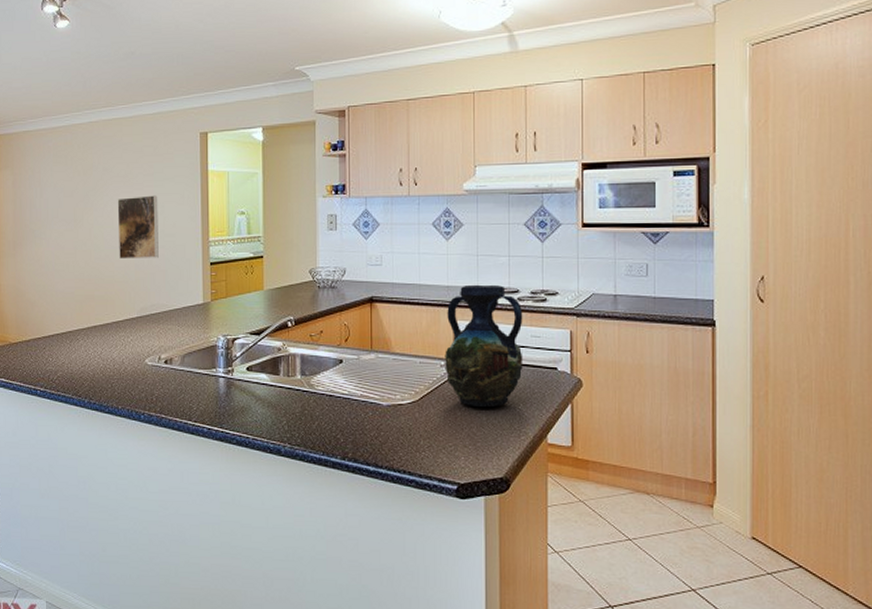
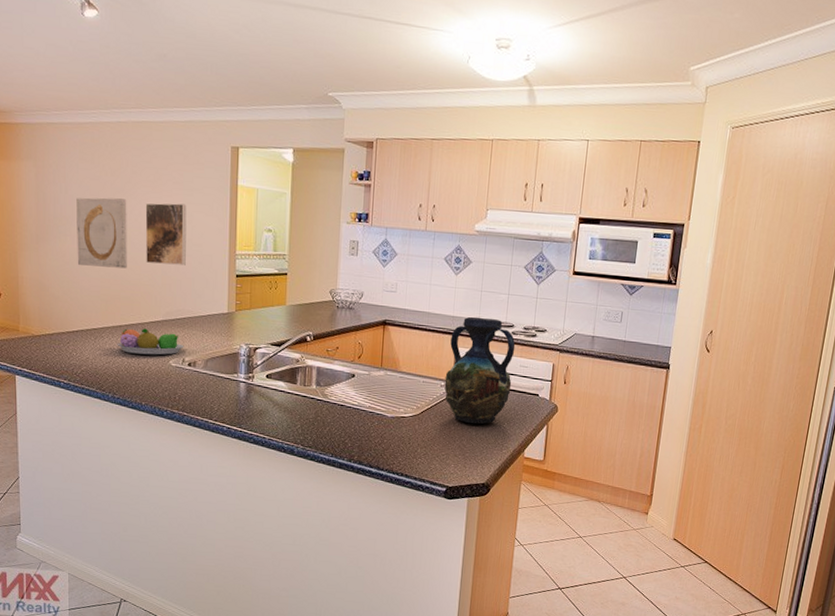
wall art: none [51,197,101,267] -> present [76,197,127,269]
fruit bowl: none [92,327,160,355] -> present [117,328,184,355]

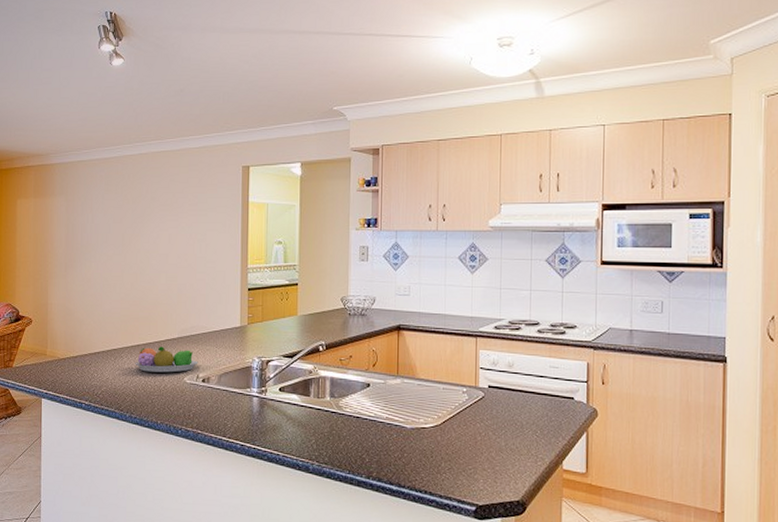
wall art: present [76,197,127,269] -> none [100,224,146,289]
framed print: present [145,203,187,266] -> none [162,224,201,283]
vase: present [444,316,516,424] -> none [467,316,543,434]

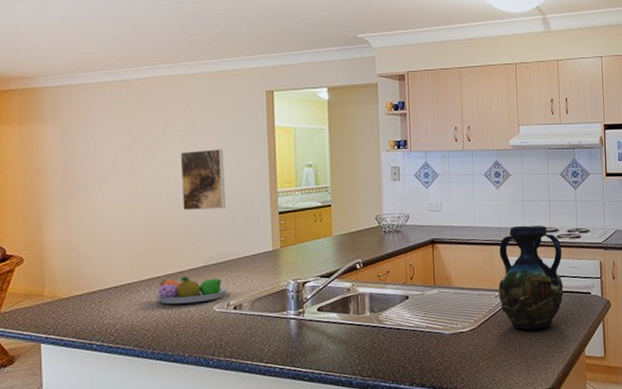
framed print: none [162,224,201,283] -> present [180,149,225,210]
vase: none [467,316,543,434] -> present [498,225,564,330]

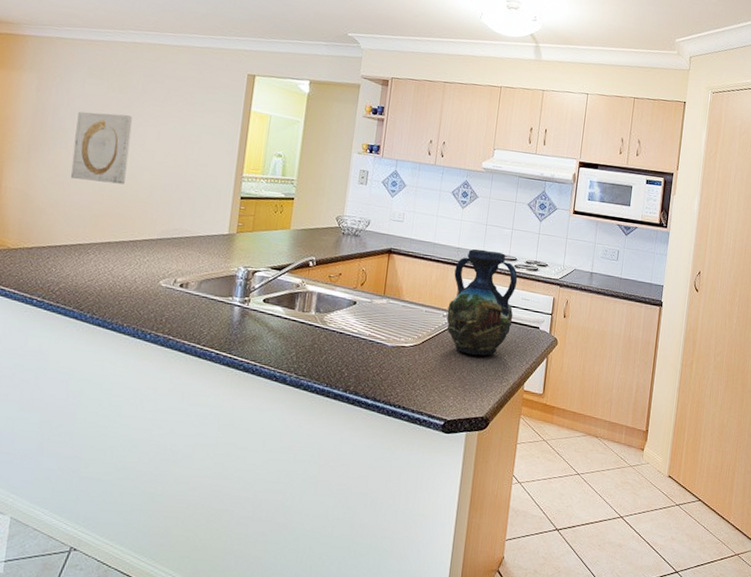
wall art: none [106,150,163,220] -> present [70,111,133,185]
fruit bowl: present [155,276,228,304] -> none [103,246,178,275]
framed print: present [180,149,225,210] -> none [146,122,196,185]

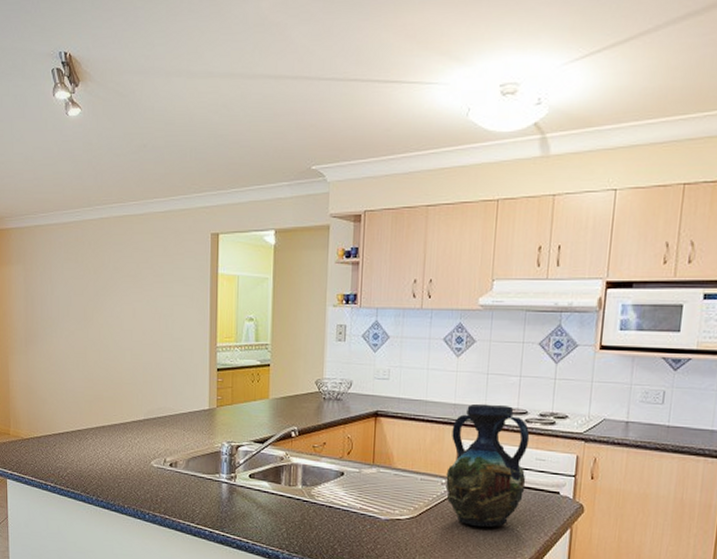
wall art: present [70,111,133,185] -> none [62,296,109,367]

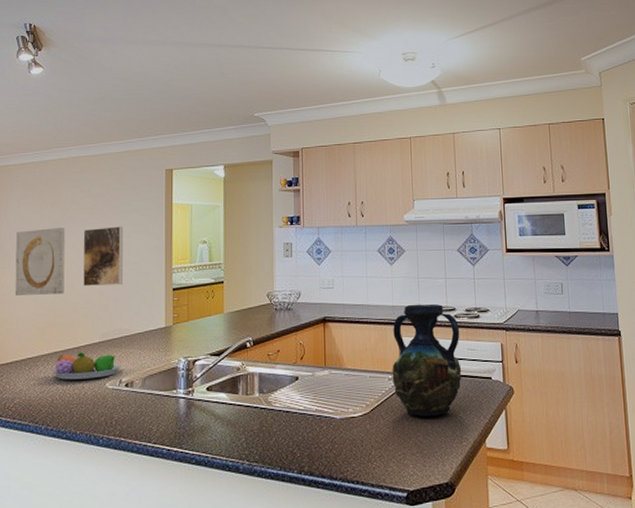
wall art: none [62,296,109,367] -> present [14,228,66,295]
fruit bowl: none [100,428,166,456] -> present [52,352,121,380]
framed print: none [127,297,167,361] -> present [83,226,123,286]

